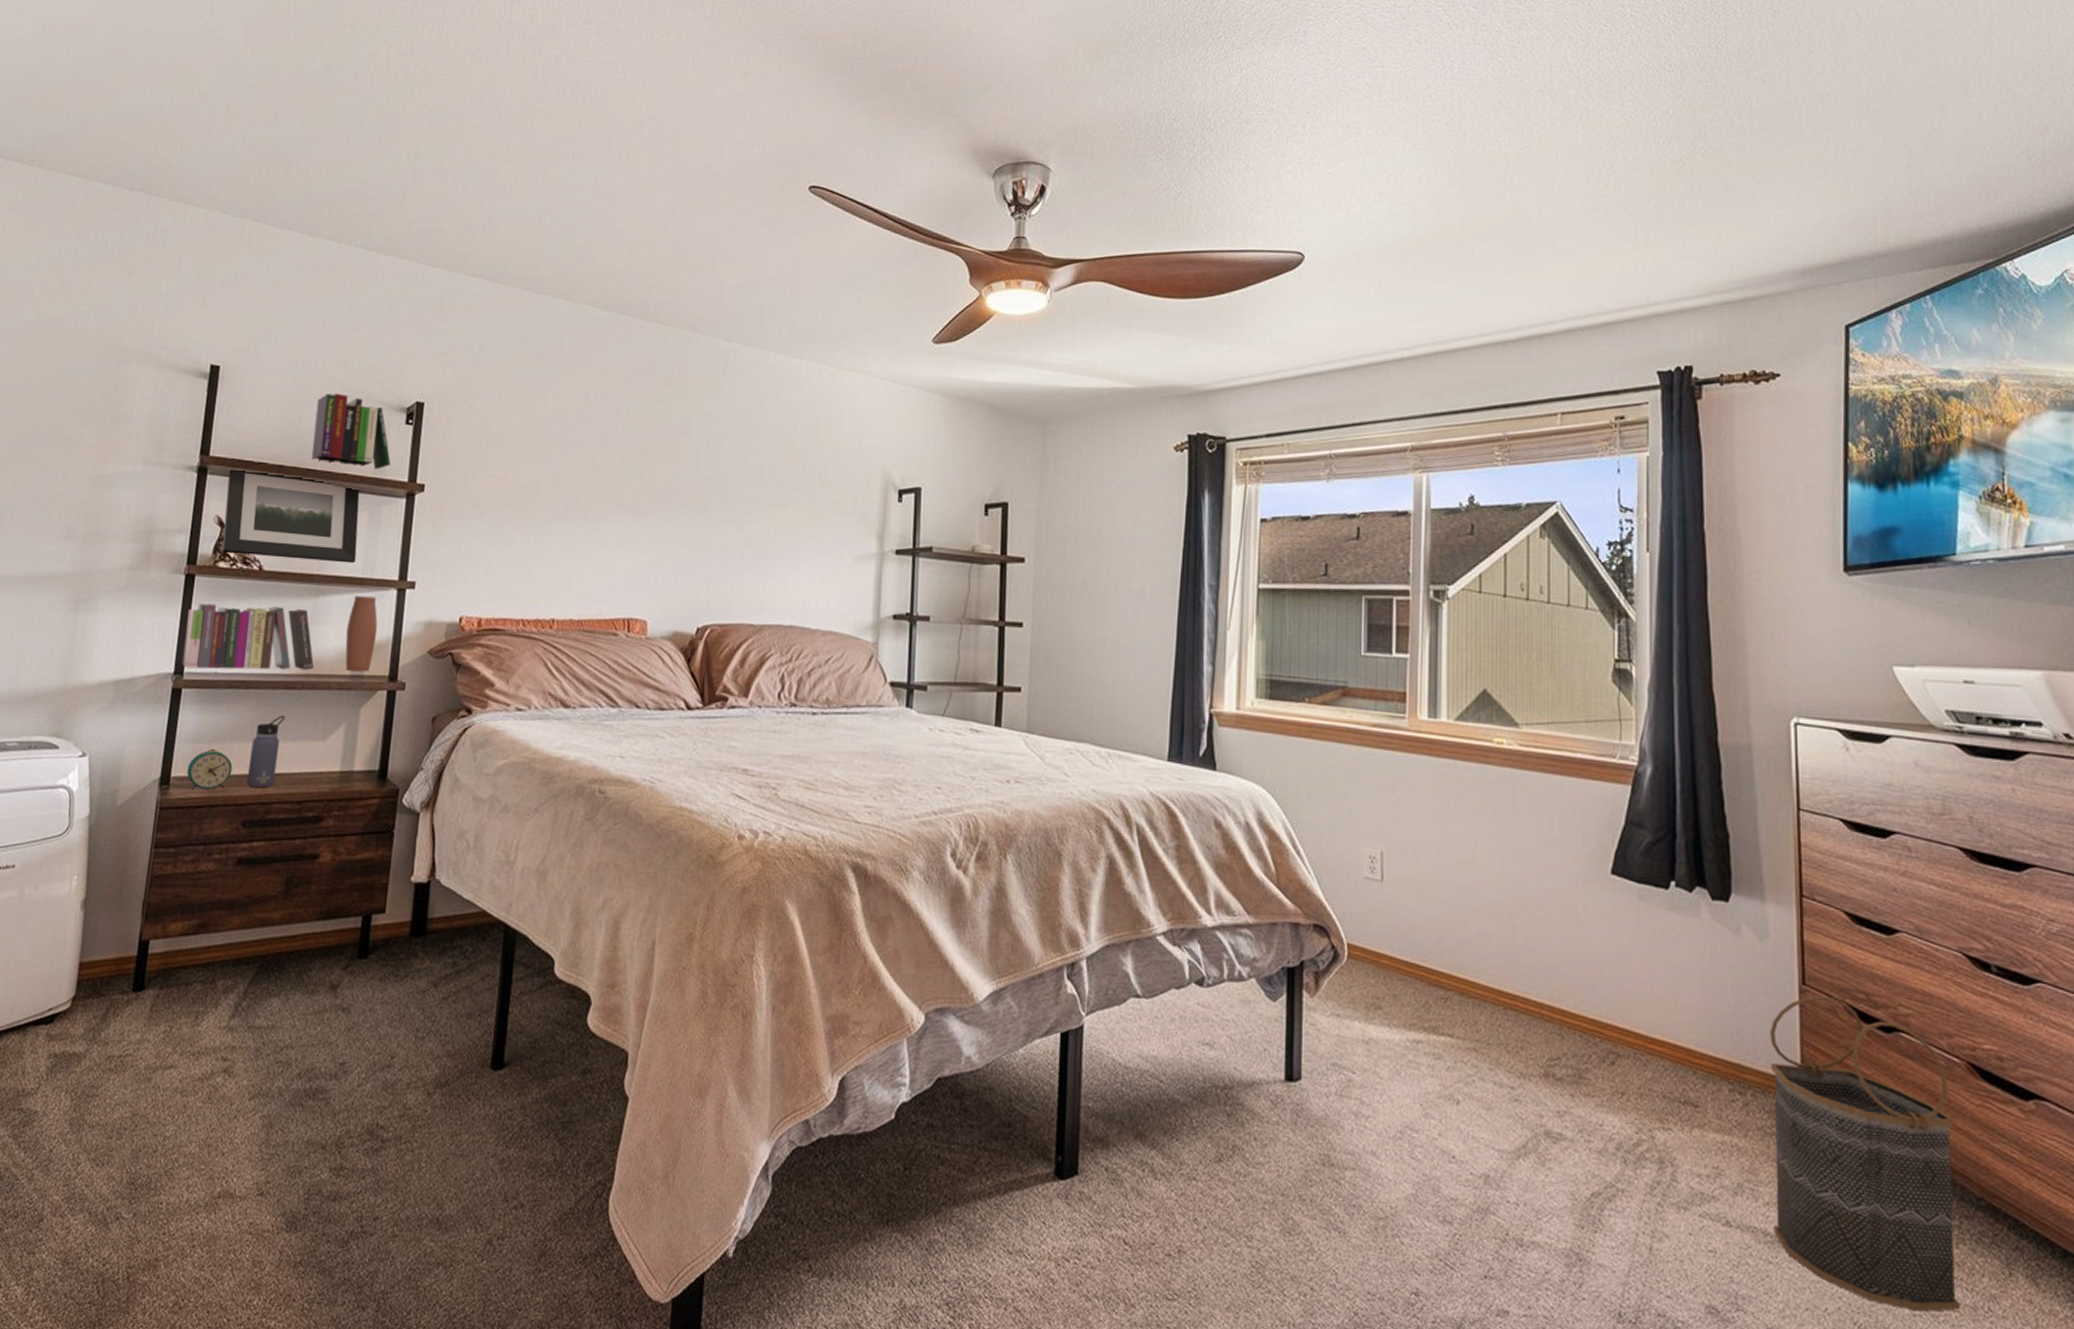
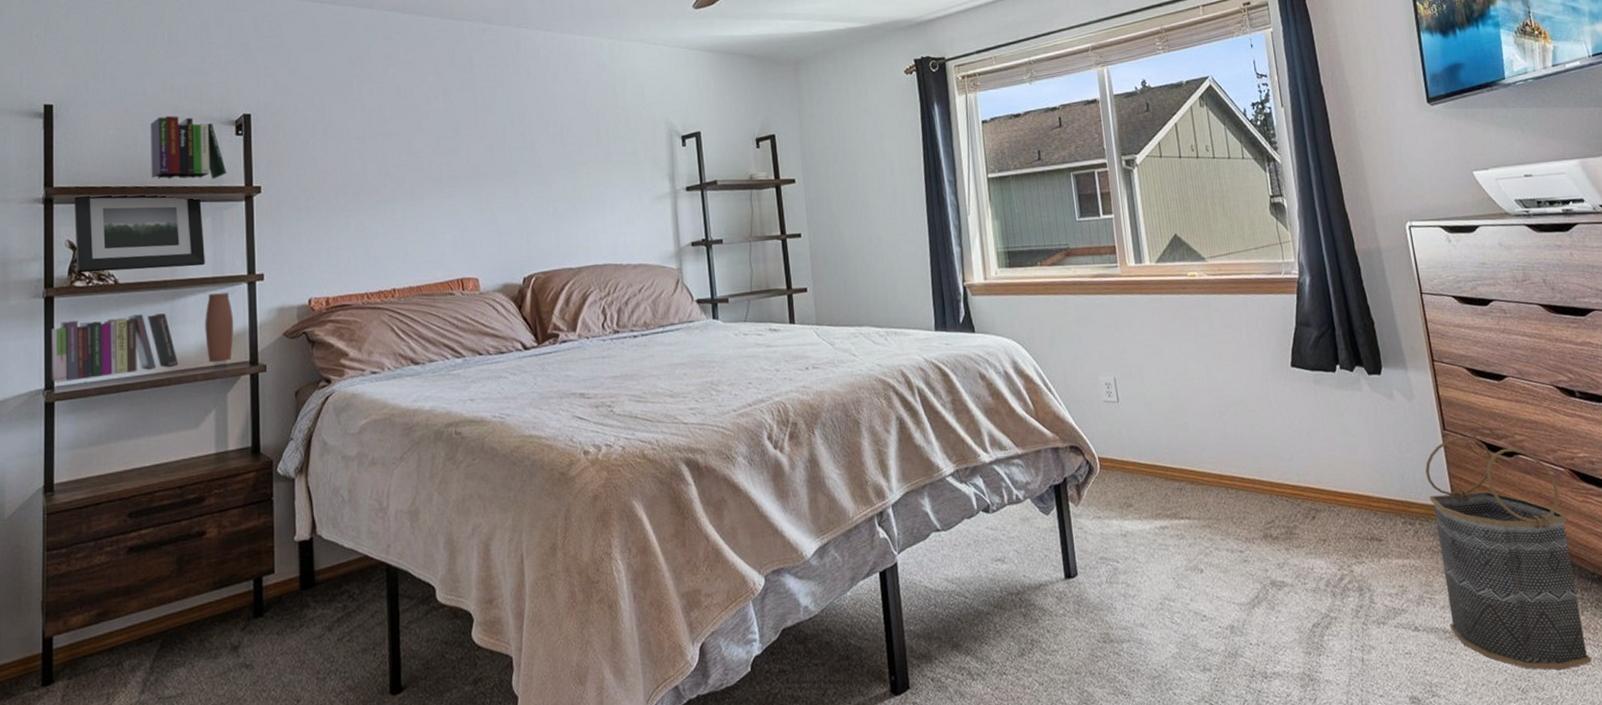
alarm clock: present [187,748,233,790] -> none [69,451,112,493]
water bottle: present [246,715,286,789] -> none [127,411,157,482]

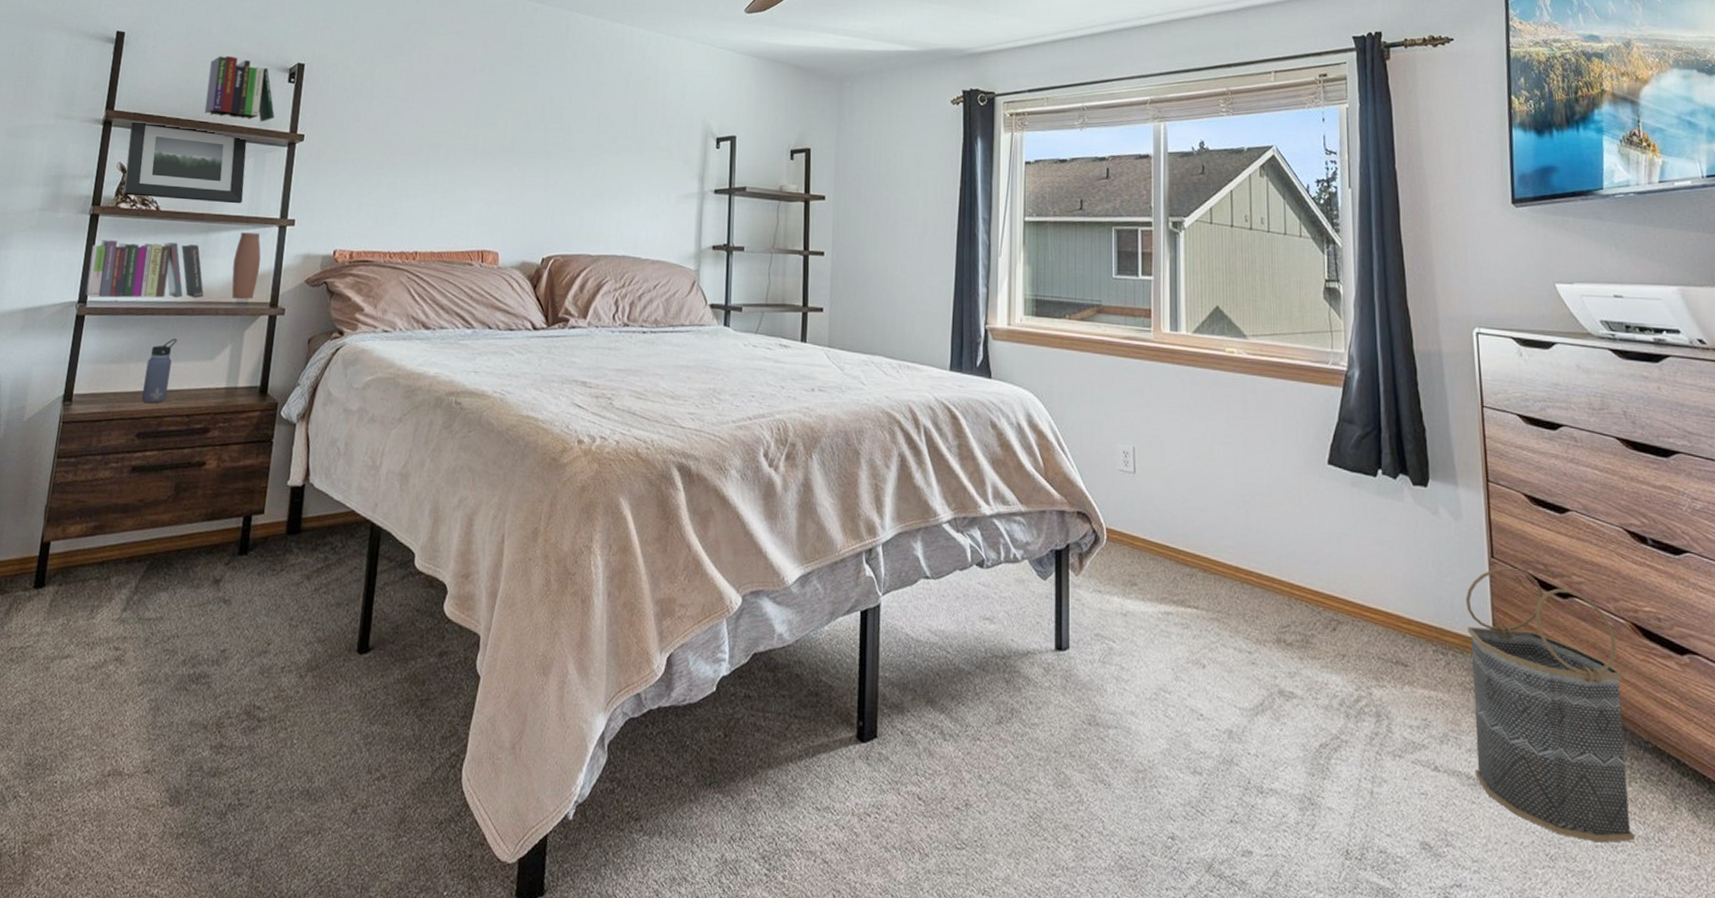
water bottle: none [127,411,157,482] -> present [141,338,178,404]

